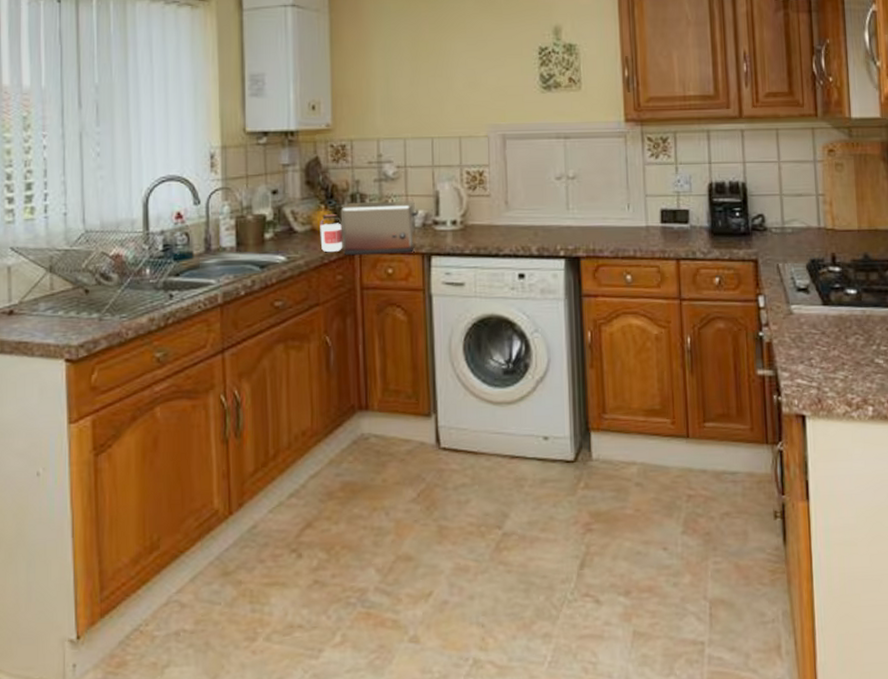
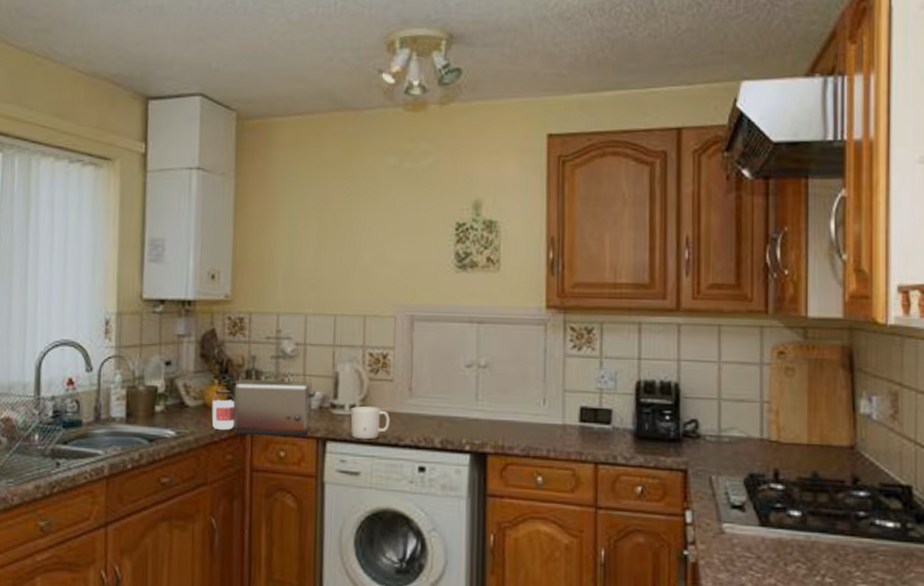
mug: none [452,221,489,253] -> present [350,406,390,440]

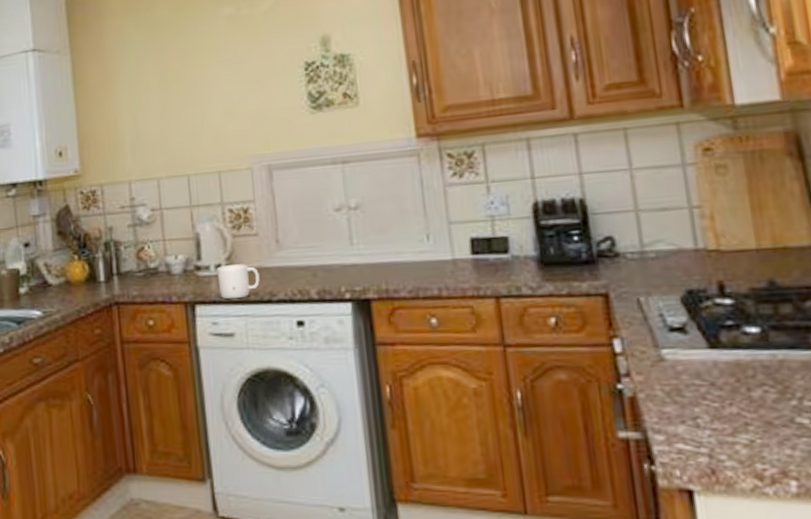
jar: present [211,389,236,431] -> none [74,263,100,306]
toaster: present [234,378,316,437] -> none [94,245,178,308]

